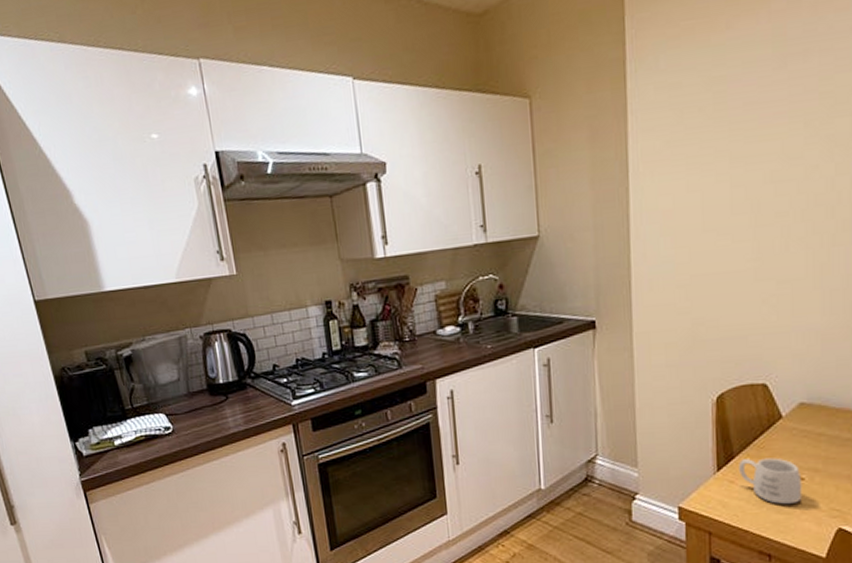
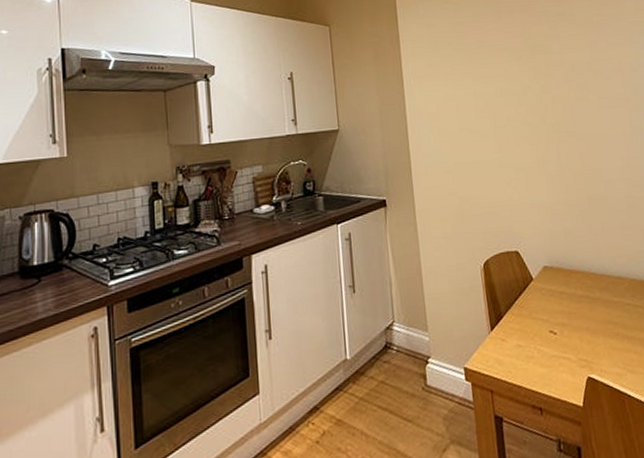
mug: present [739,458,802,504] -> none [507,315,558,358]

